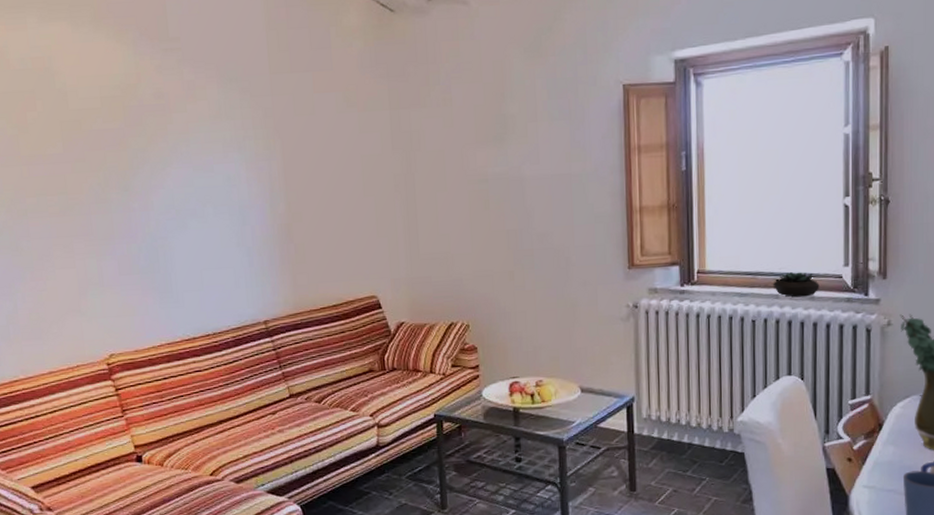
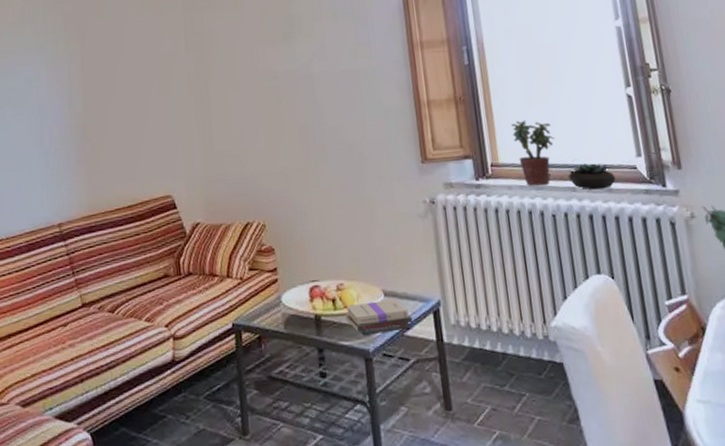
books: none [543,395,606,426] -> present [346,299,413,335]
potted plant: none [723,228,765,294] -> present [511,120,555,187]

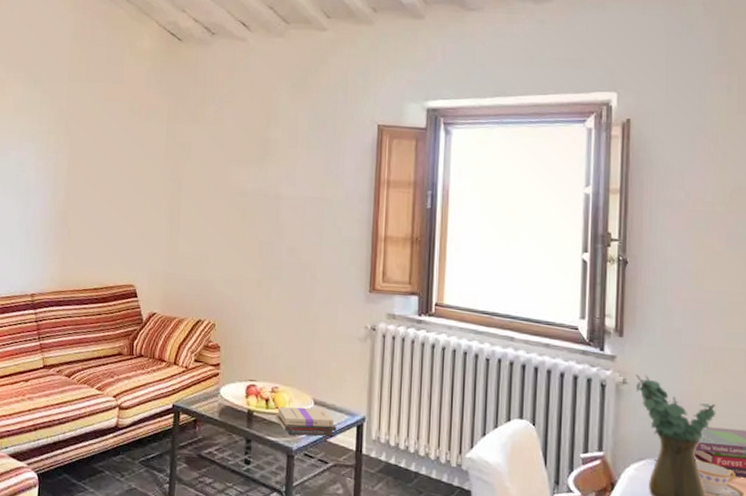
potted plant: present [511,120,555,187] -> none [462,268,503,332]
succulent plant: present [569,163,616,189] -> none [509,317,555,343]

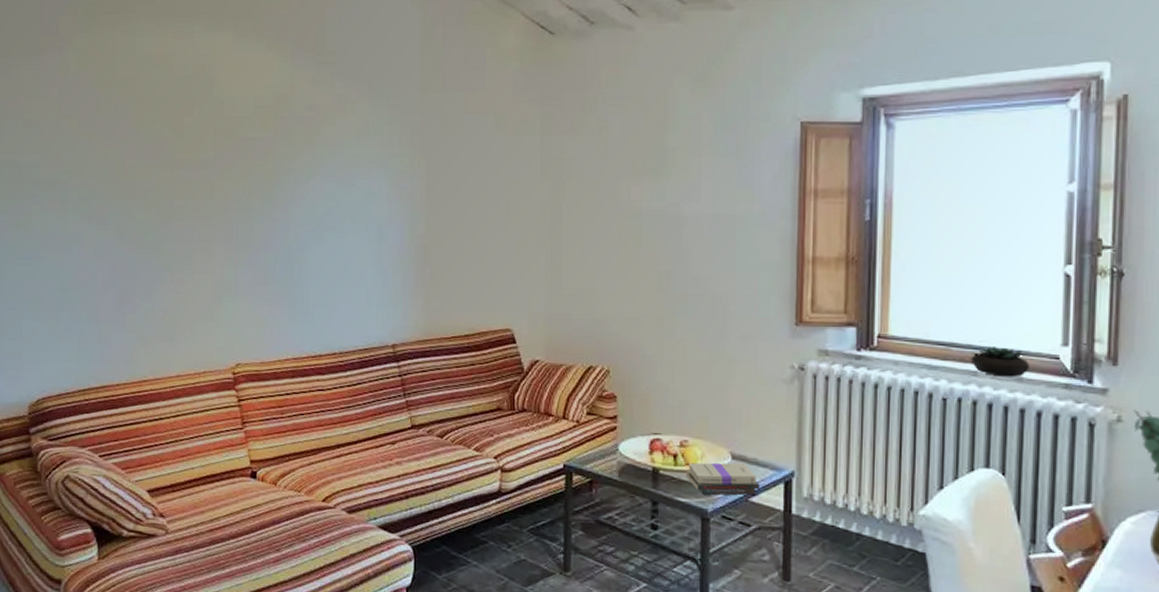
succulent plant: none [509,317,555,343] -> present [971,347,1030,376]

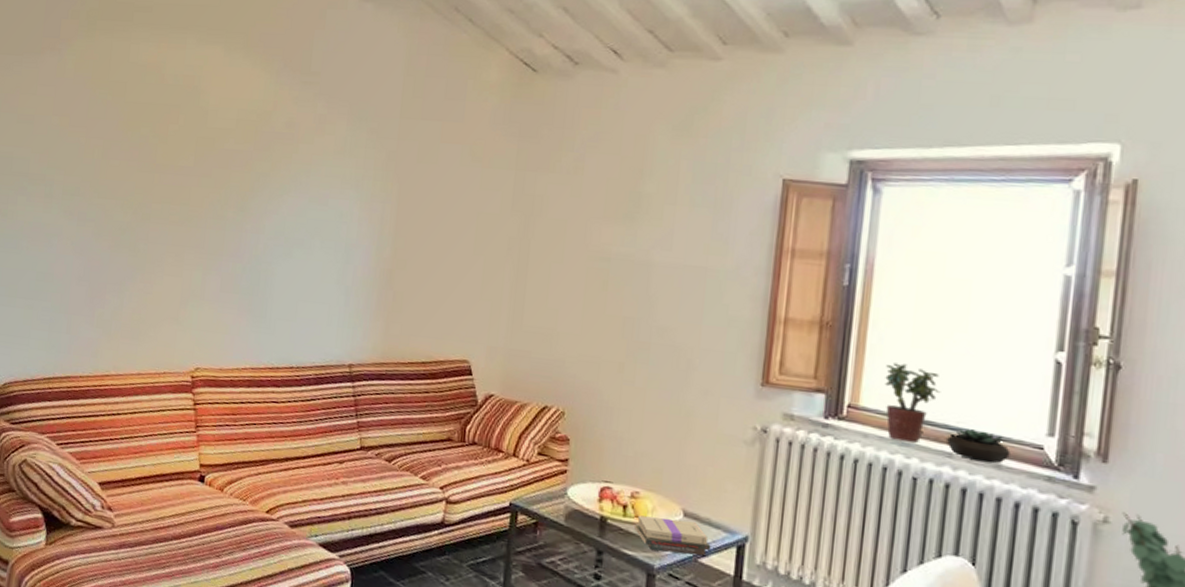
potted plant: none [910,291,963,366] -> present [885,363,941,444]

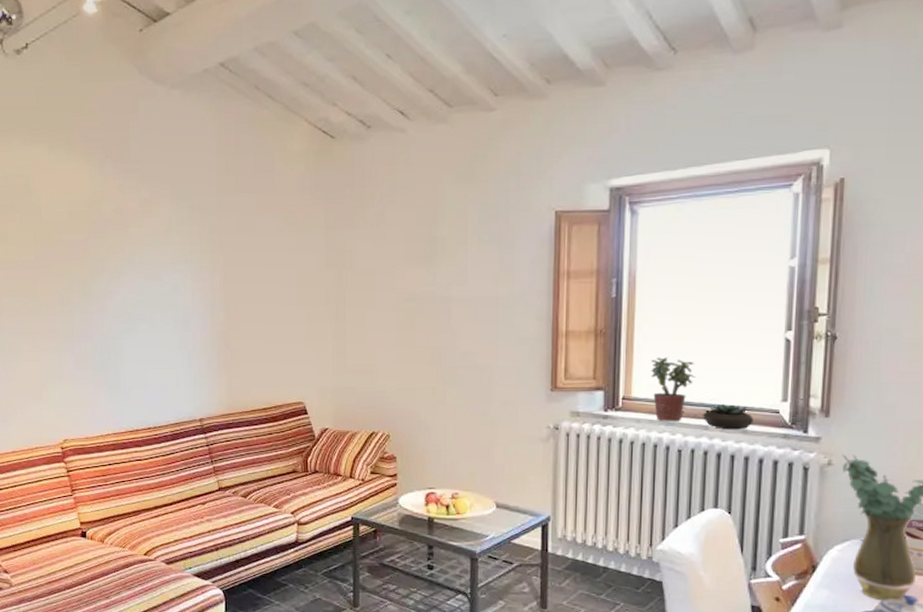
books: present [635,515,711,556] -> none [457,511,521,539]

